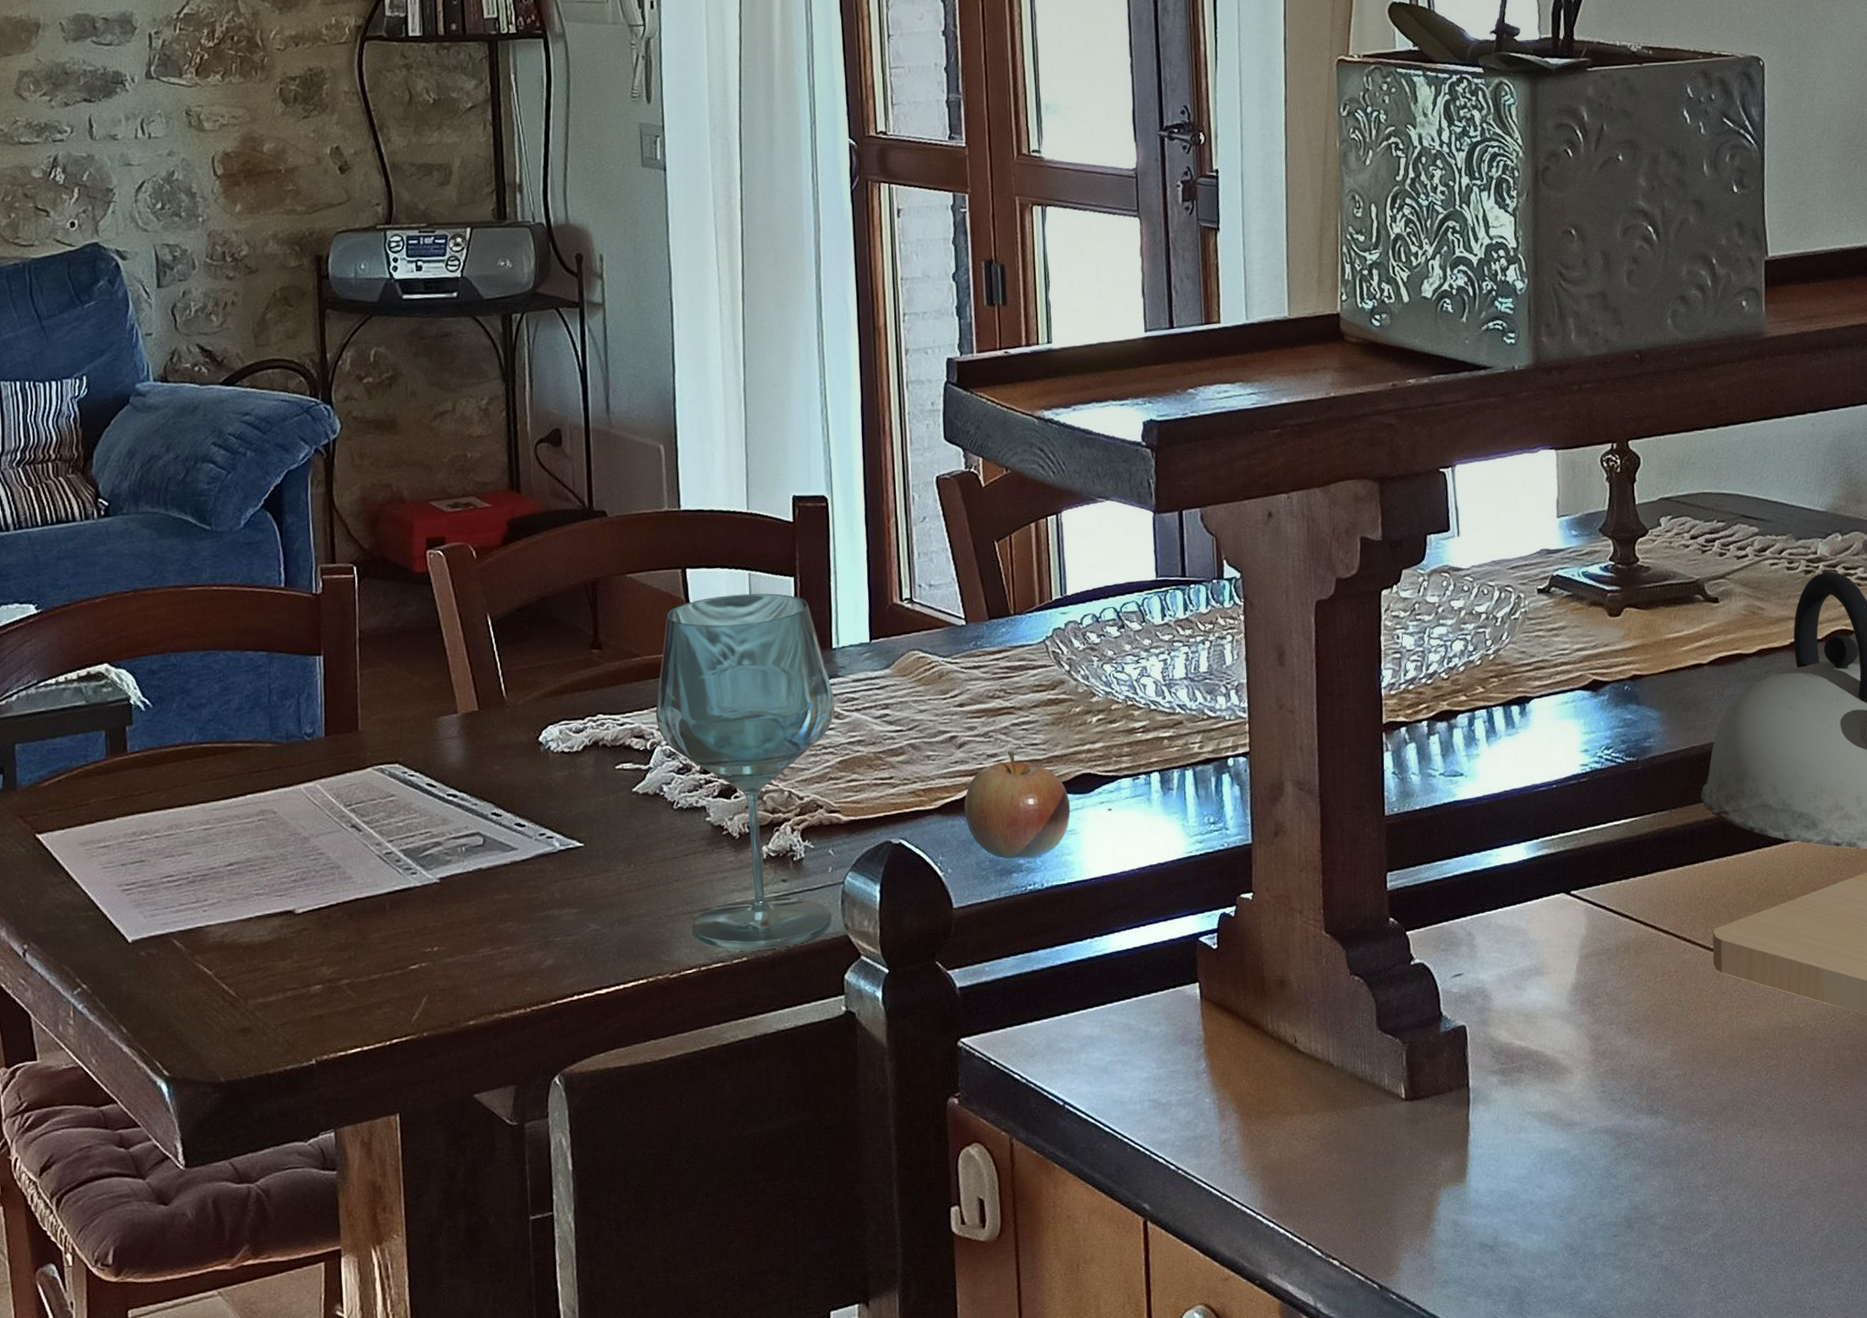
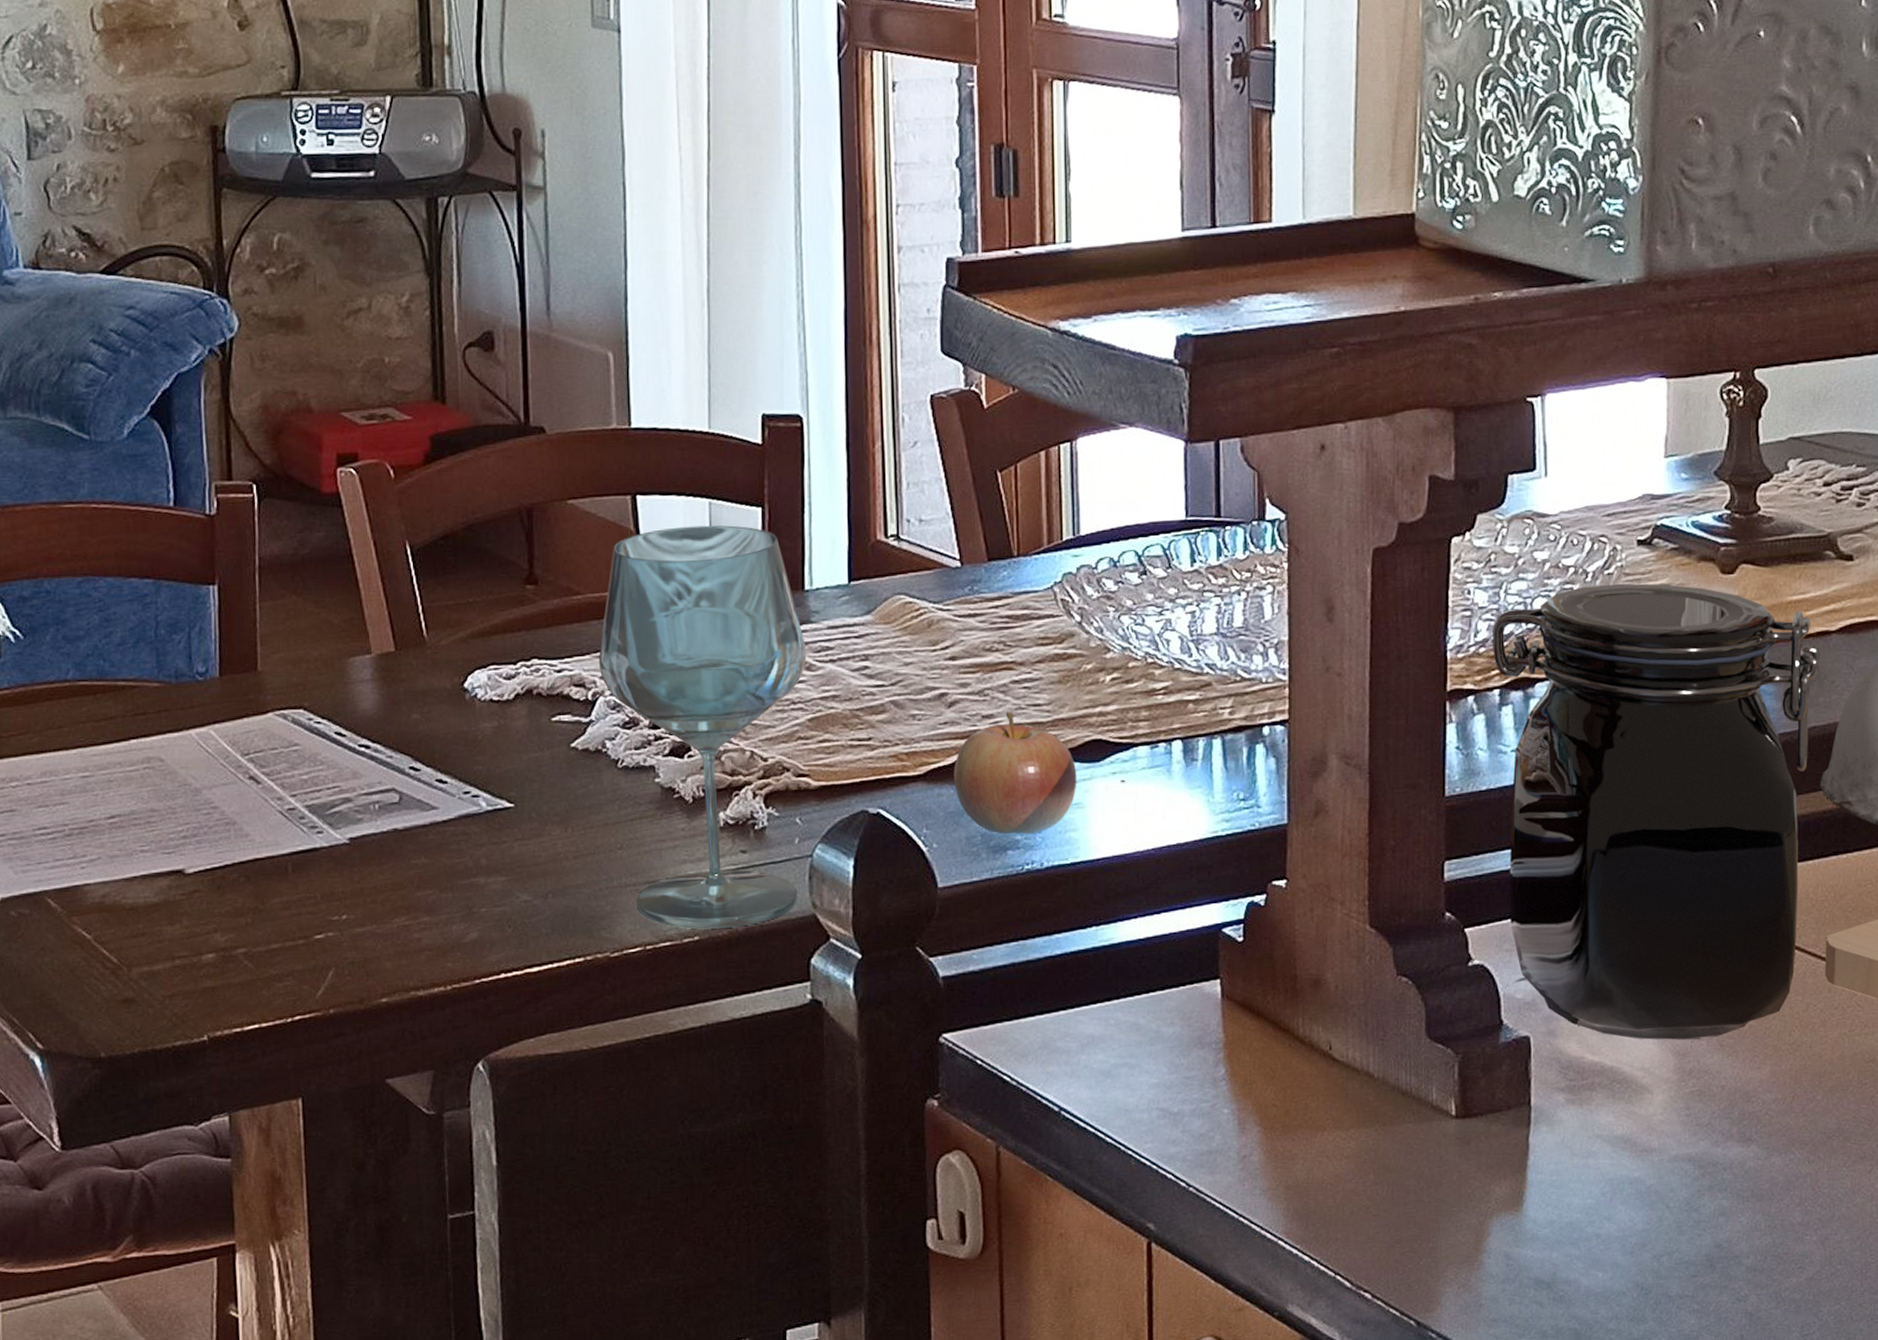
jar: none [1419,626,1695,1026] -> present [1493,583,1820,1040]

